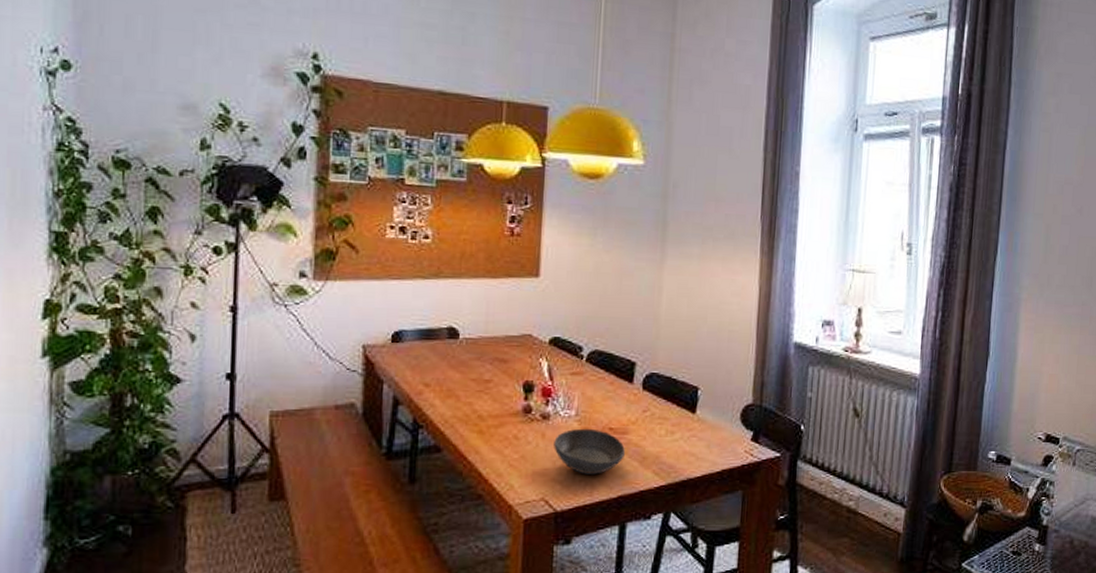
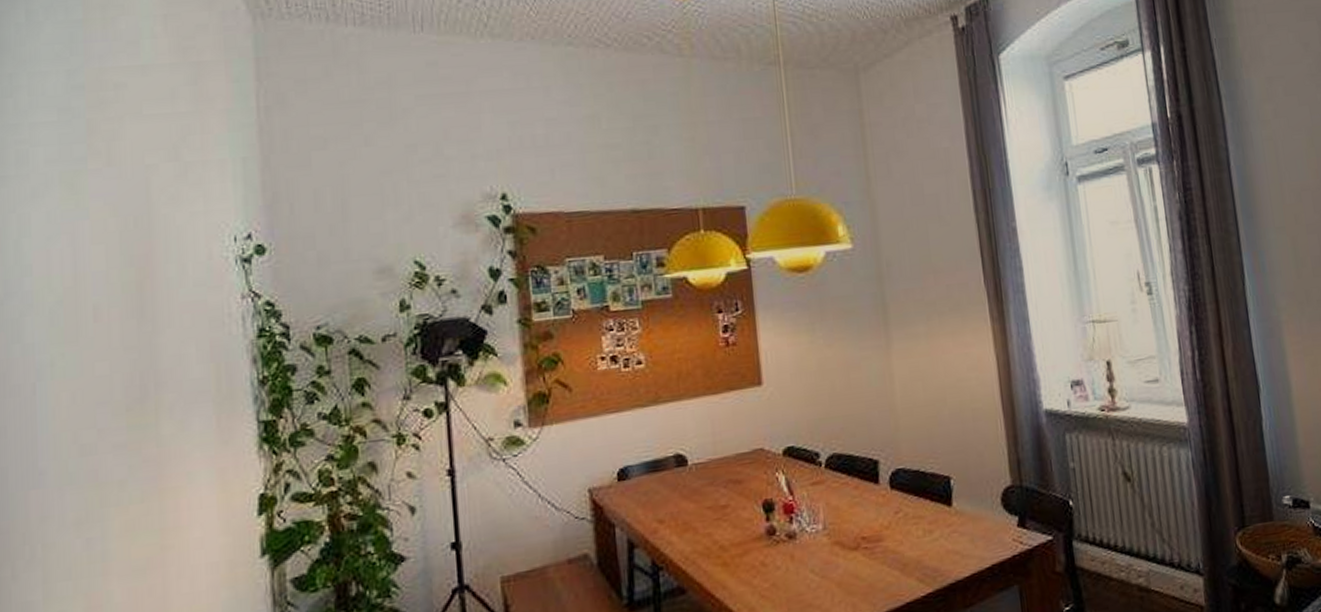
bowl: present [554,428,625,474] -> none [804,541,883,594]

